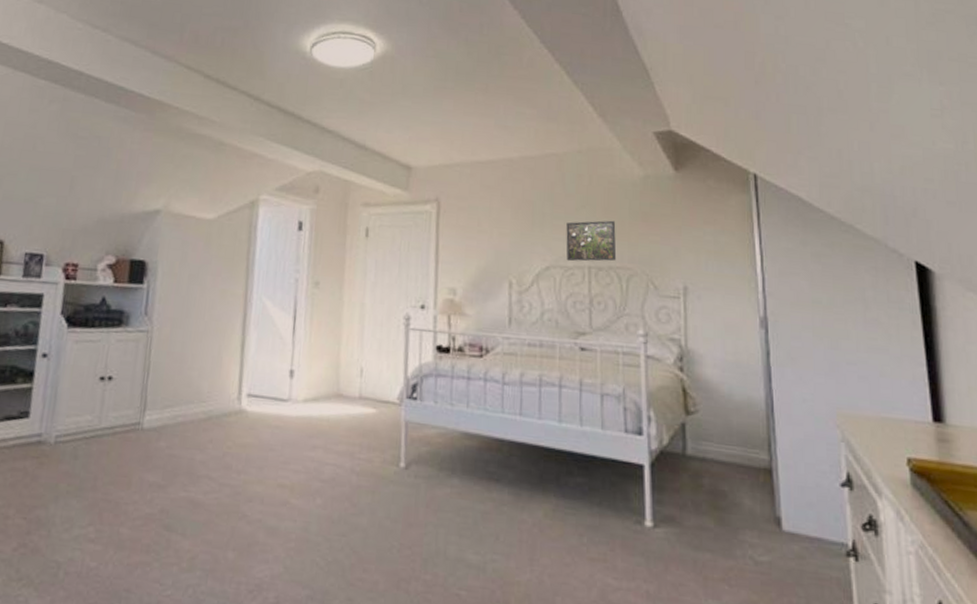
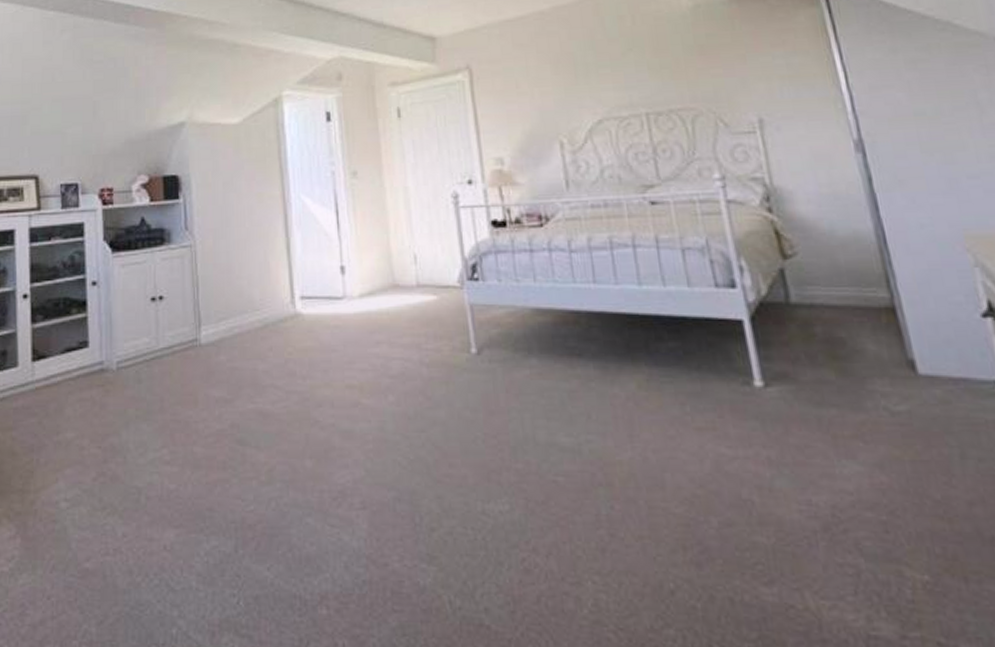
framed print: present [566,220,617,262] -> none [614,59,676,111]

